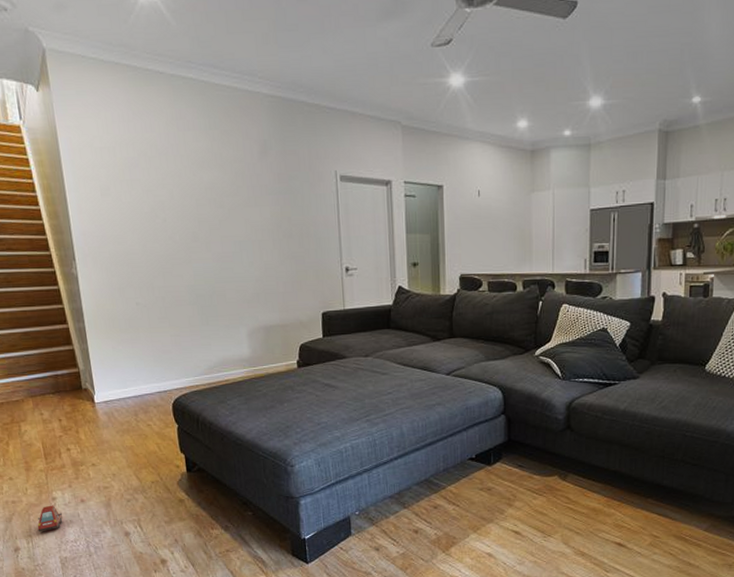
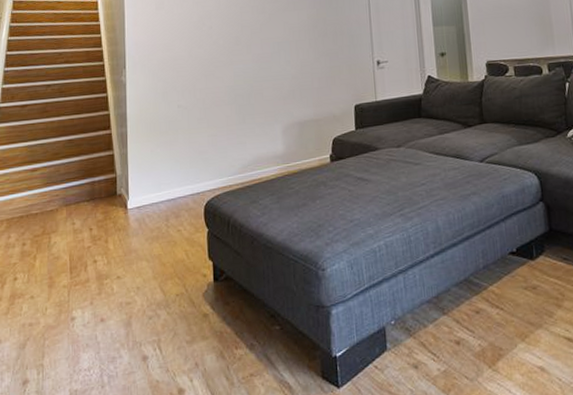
toy car: present [37,505,63,532] -> none [51,326,79,360]

